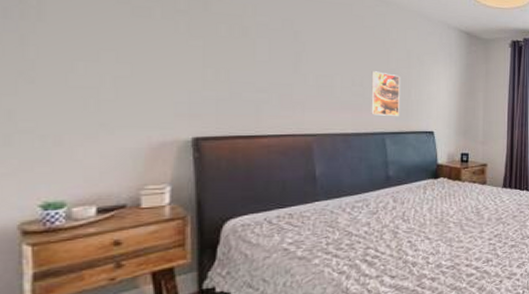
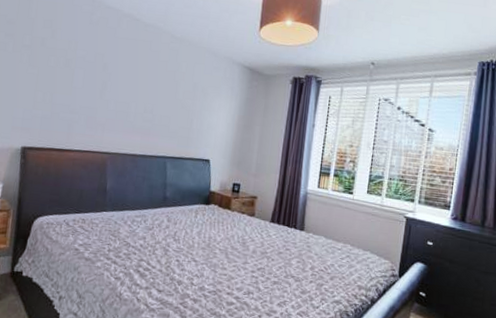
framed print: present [371,71,401,116] -> none [157,100,186,143]

